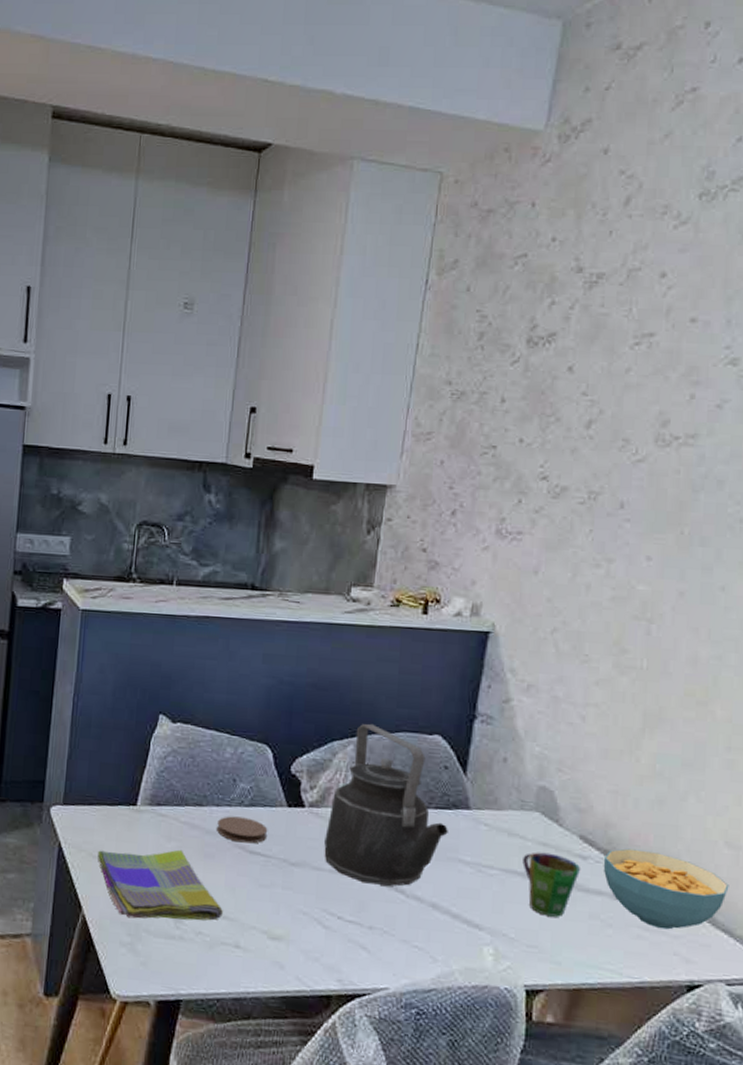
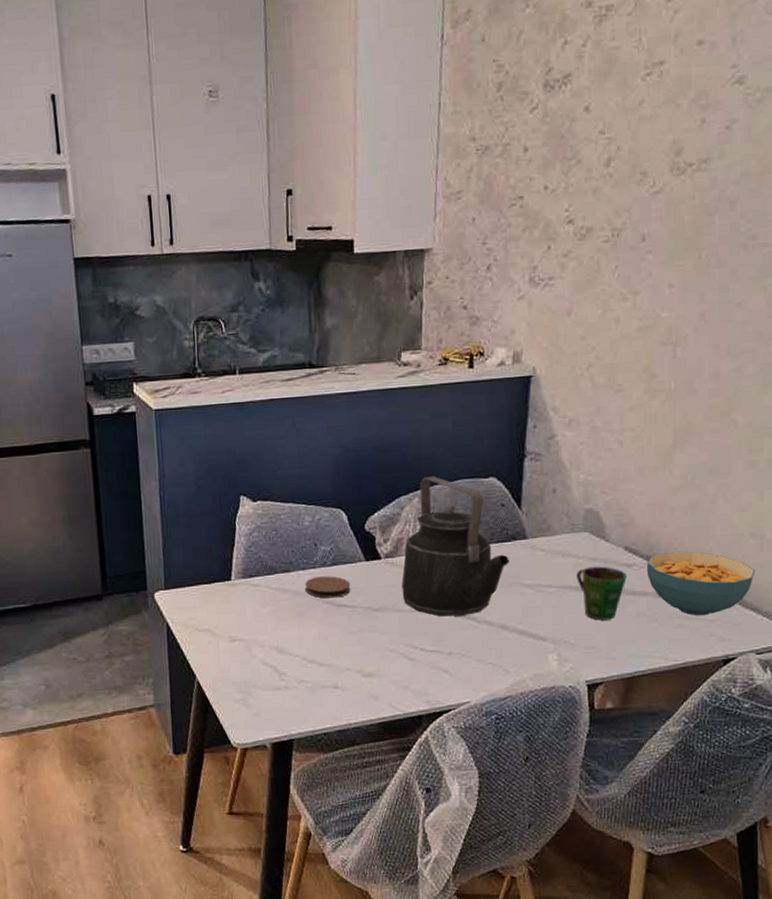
dish towel: present [98,849,223,921] -> none [203,612,320,678]

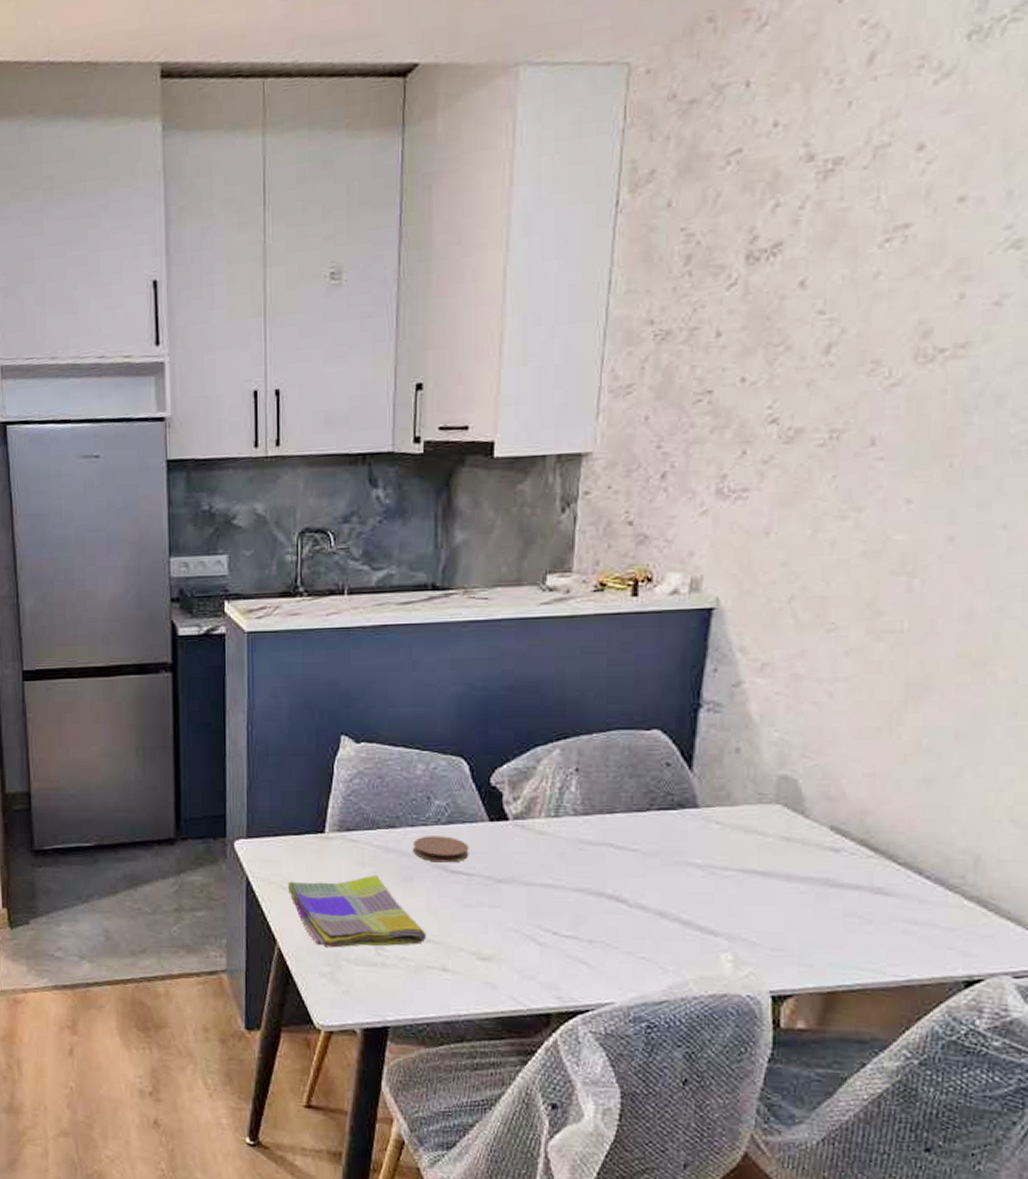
dish towel: none [203,612,320,678] -> present [288,874,426,948]
kettle: present [402,475,509,616] -> none [533,724,674,896]
cup: present [576,566,628,620] -> none [763,848,833,917]
cereal bowl: present [646,551,755,616] -> none [859,836,1016,922]

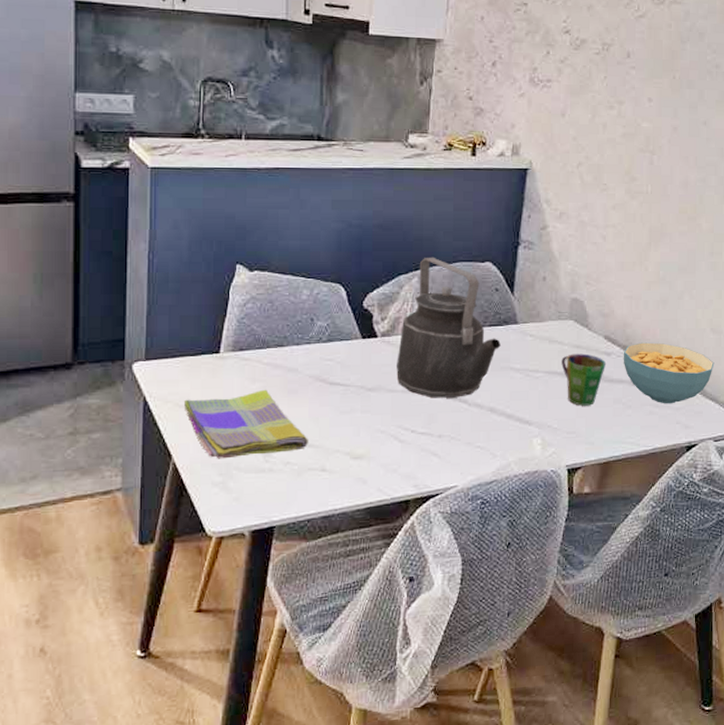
coaster: present [413,836,469,863] -> none [298,352,345,376]
kettle: none [533,724,674,896] -> present [397,257,501,398]
cup: none [763,848,833,917] -> present [561,353,607,406]
cereal bowl: none [859,836,1016,922] -> present [623,342,714,404]

